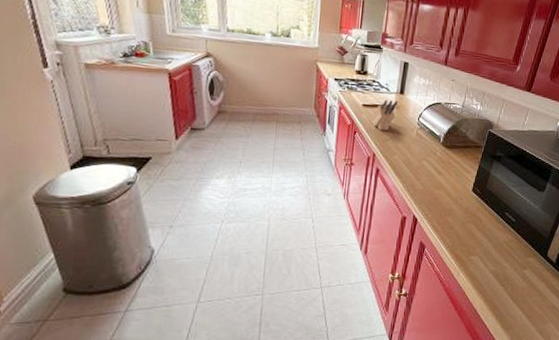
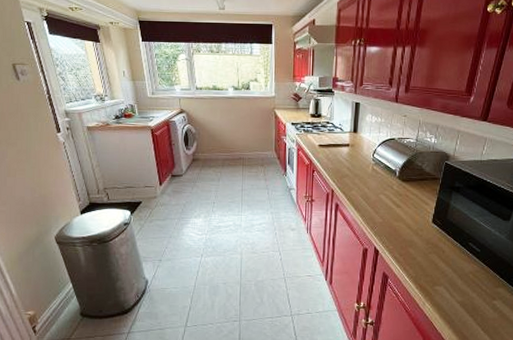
knife block: present [369,99,398,131] -> none [325,138,352,168]

